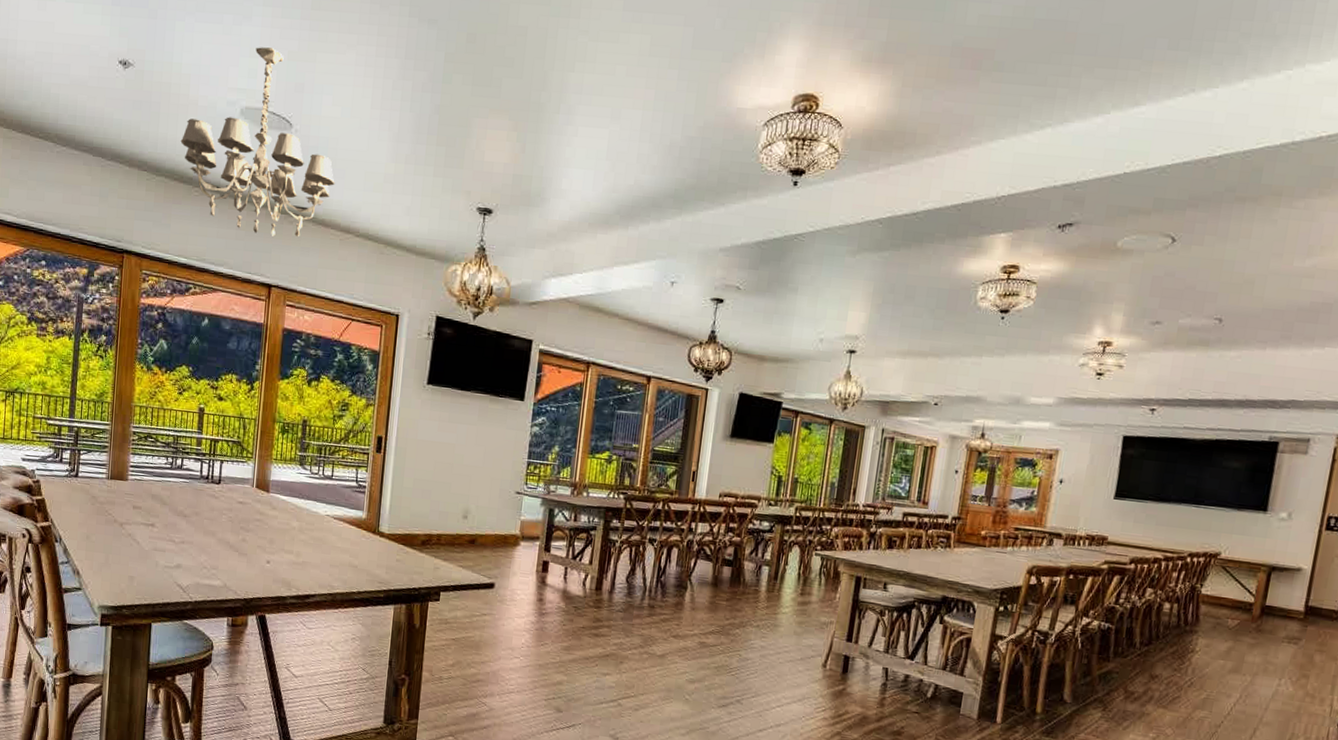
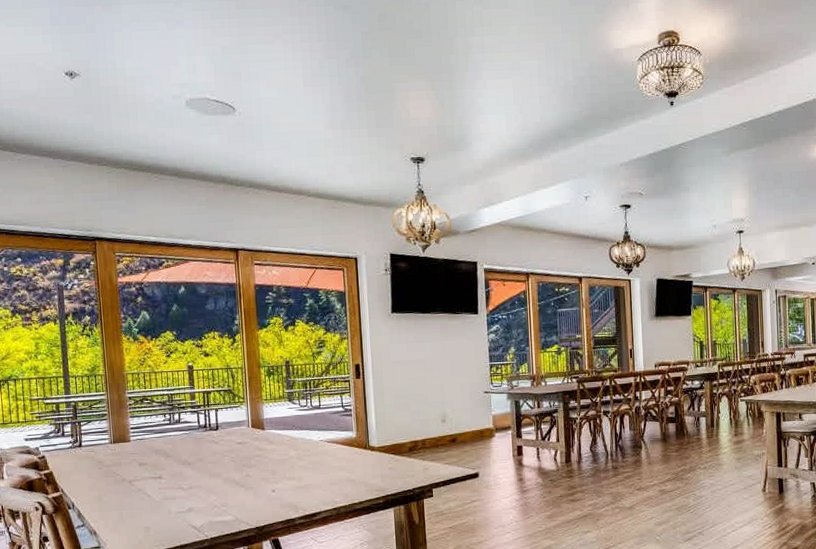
chandelier: present [180,47,336,237] -> none [134,45,283,207]

